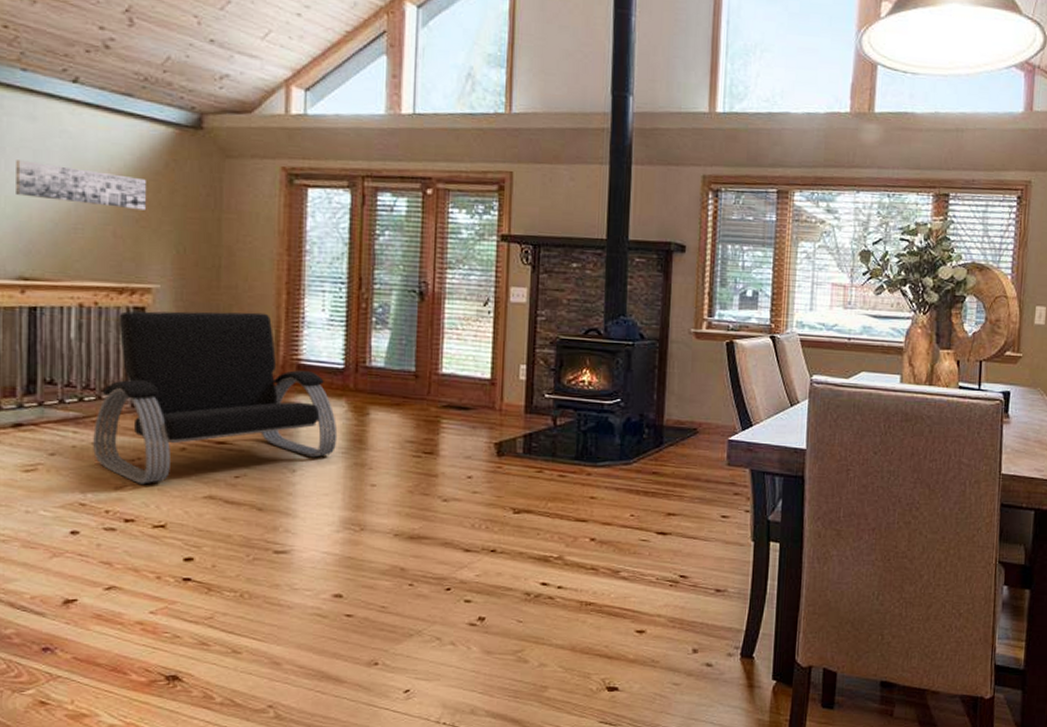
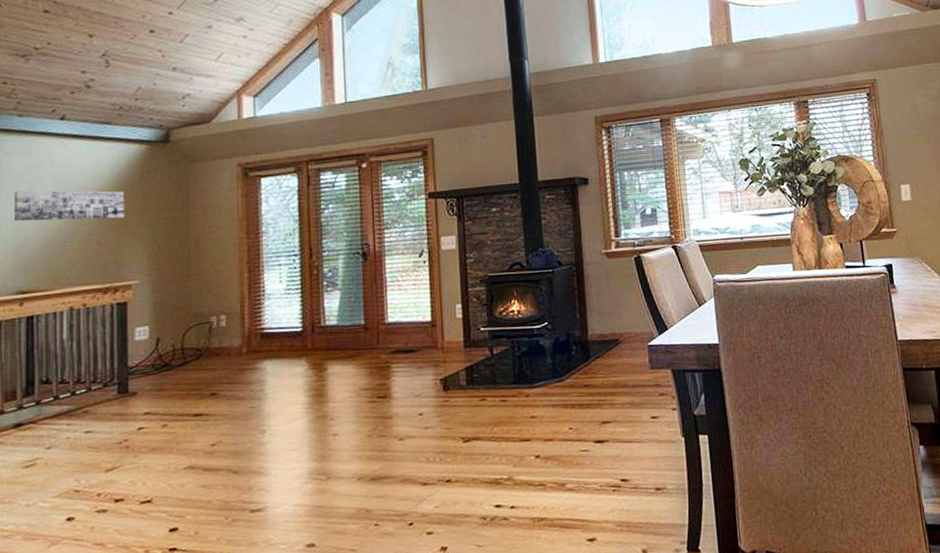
armchair: present [93,311,338,485] -> none [85,291,301,465]

